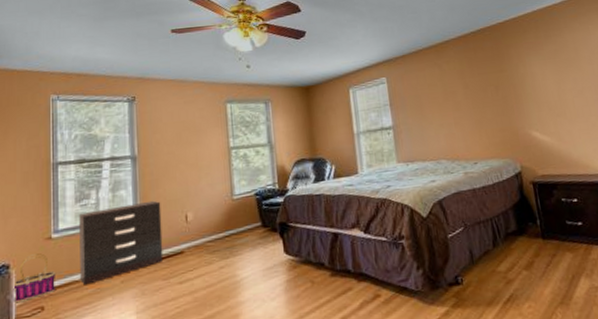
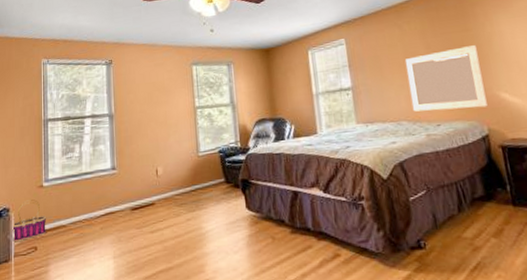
dresser: present [79,200,164,285] -> none [65,155,137,230]
home mirror: none [444,86,521,150] -> present [405,45,489,112]

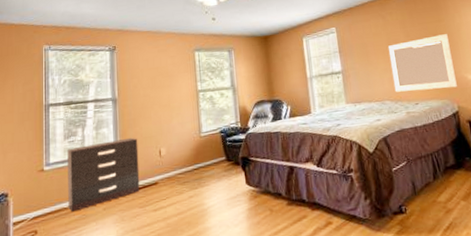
basket: present [11,198,47,243] -> none [10,183,48,228]
dresser: none [65,155,137,230] -> present [67,137,140,212]

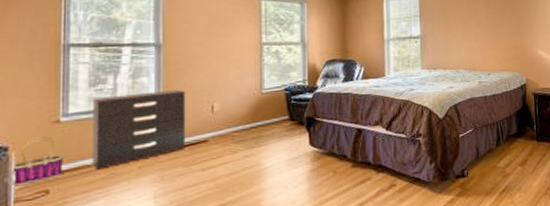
basket: none [10,183,48,228] -> present [10,135,65,187]
home mirror: present [388,34,458,92] -> none [468,9,529,62]

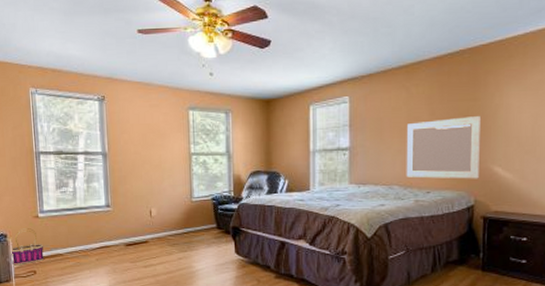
dresser: present [92,89,186,170] -> none [60,194,131,258]
home mirror: none [468,9,529,62] -> present [406,116,482,179]

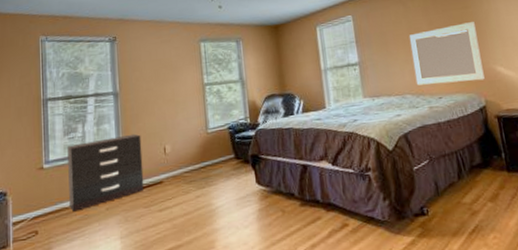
basket: present [10,227,44,266] -> none [9,181,48,228]
dresser: none [60,194,131,258] -> present [67,133,144,212]

